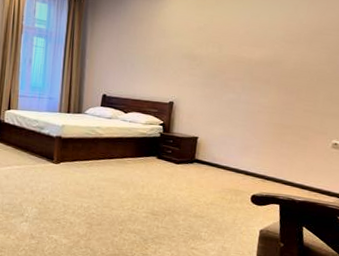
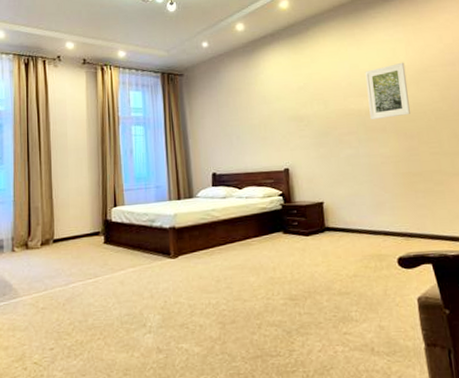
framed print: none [258,20,303,72] -> present [365,62,410,120]

